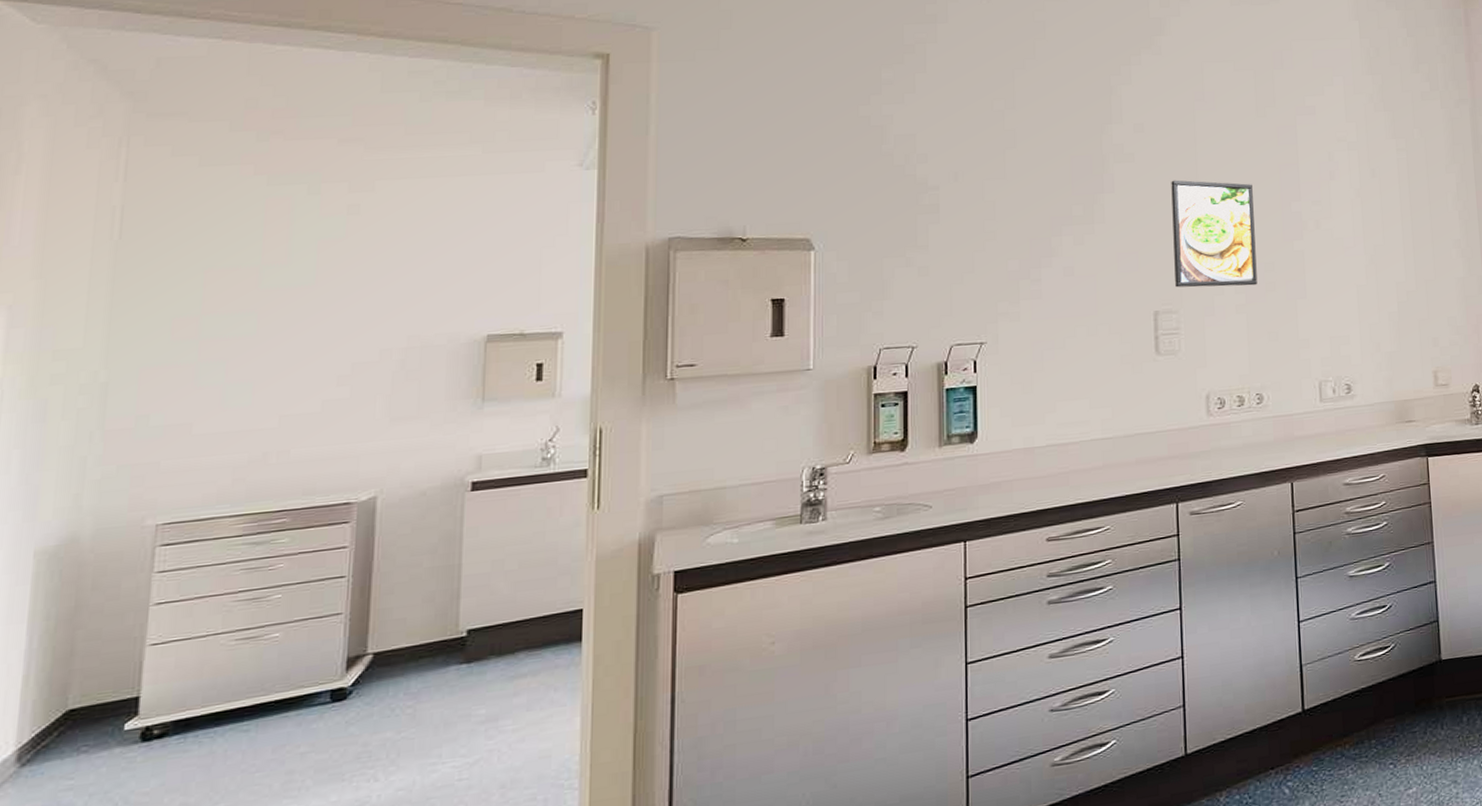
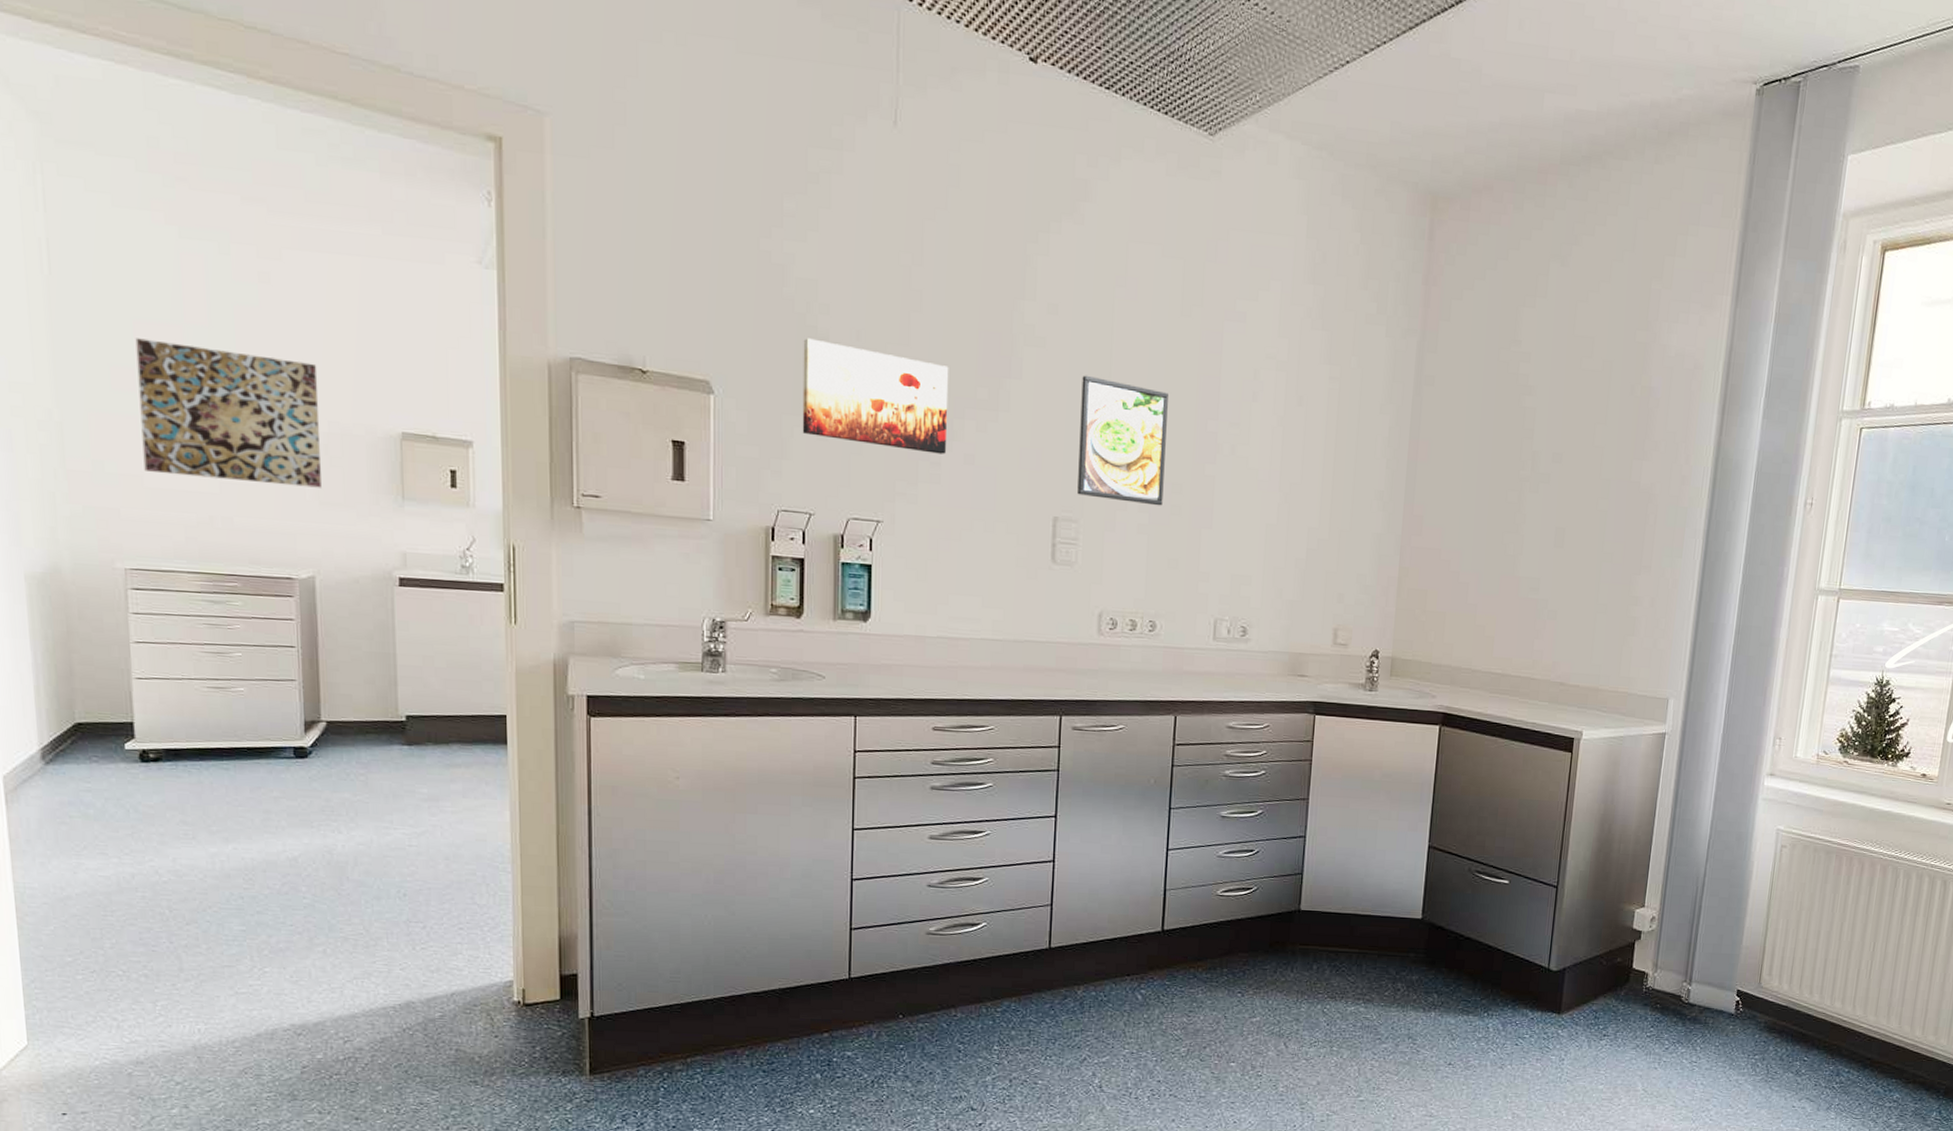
wall art: none [195,282,401,418] -> present [135,338,321,488]
wall art: none [902,186,1046,274] -> present [802,338,949,454]

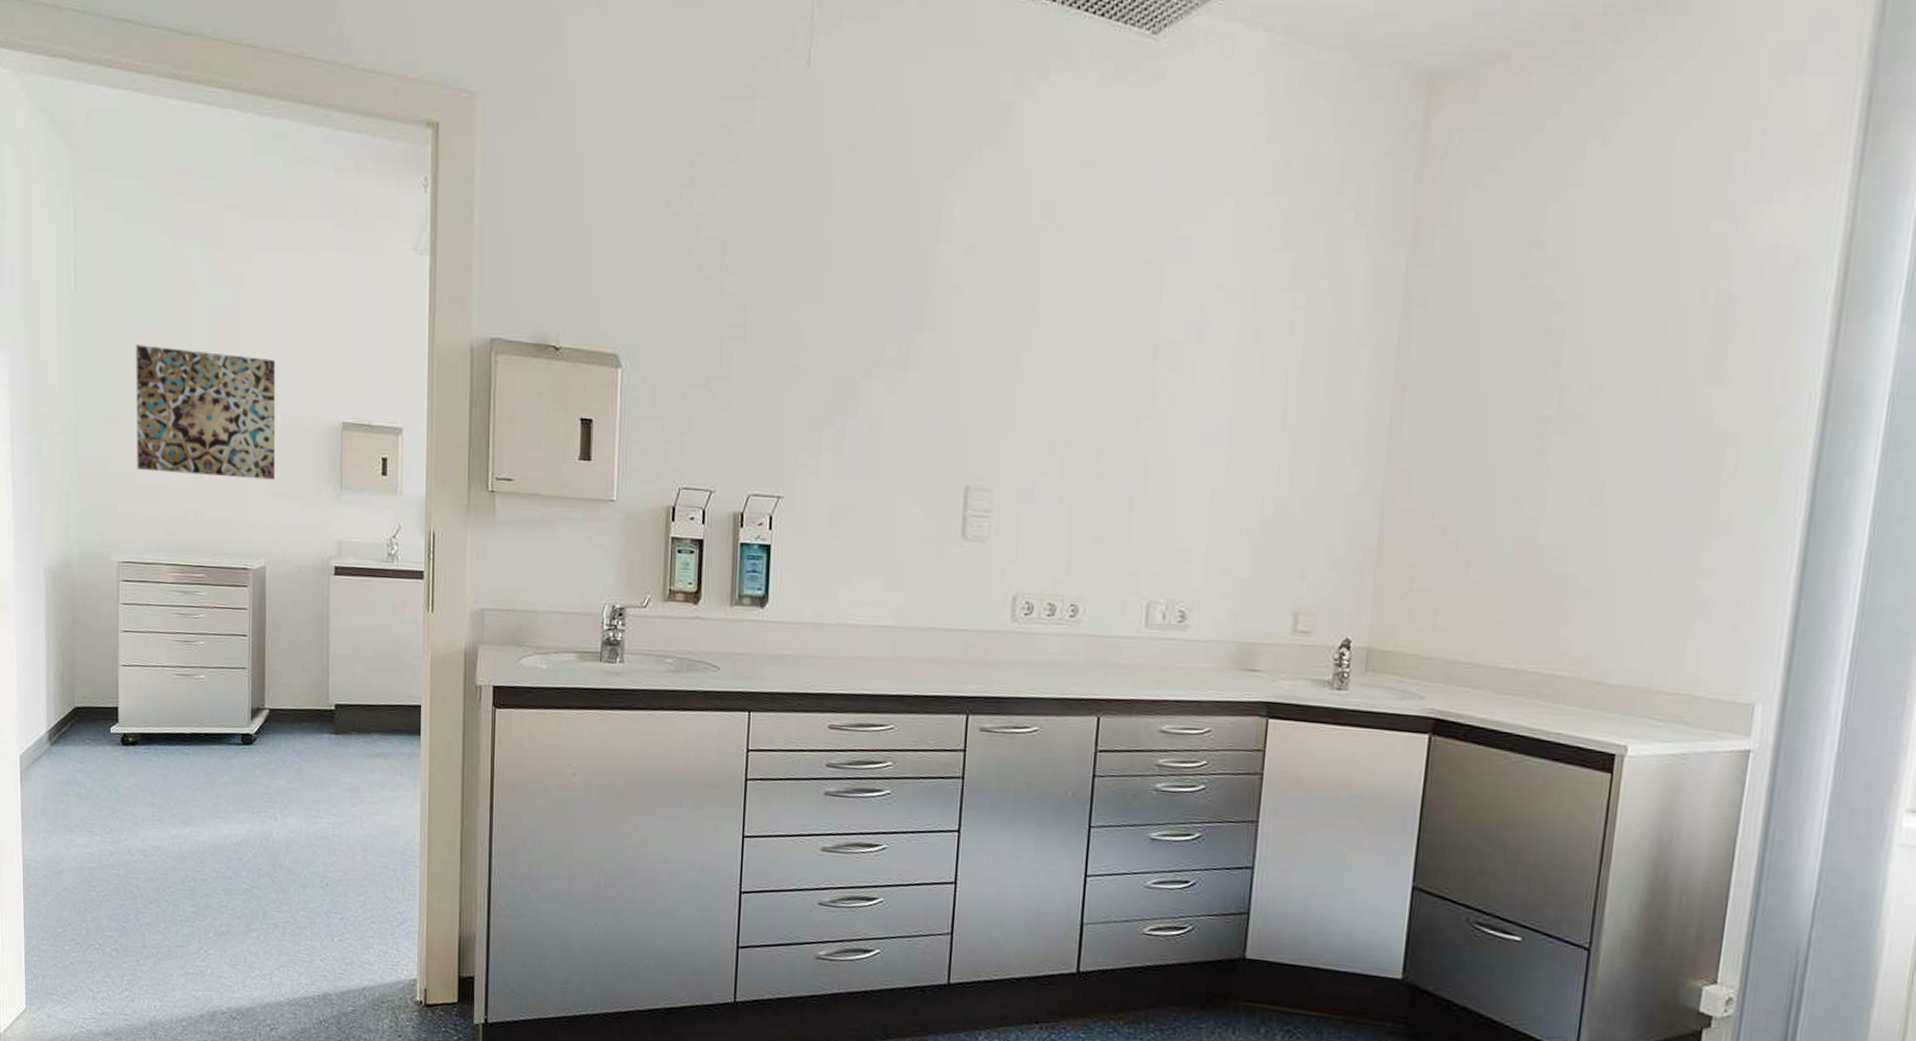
wall art: present [802,338,949,454] -> none [706,302,857,421]
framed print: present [1077,375,1168,506] -> none [992,323,1098,470]

